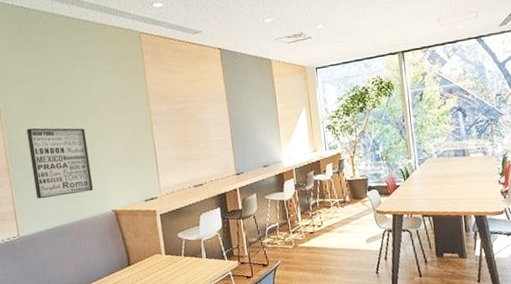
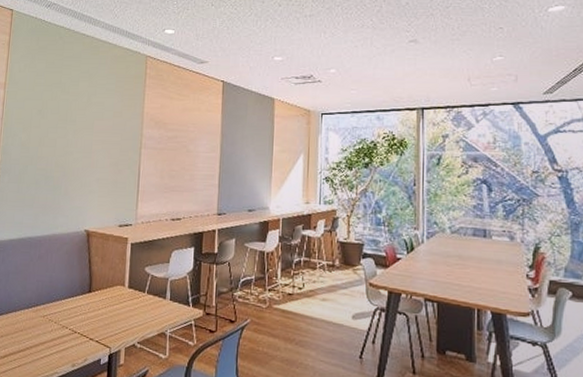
wall art: present [26,128,93,199] -> none [16,135,76,207]

